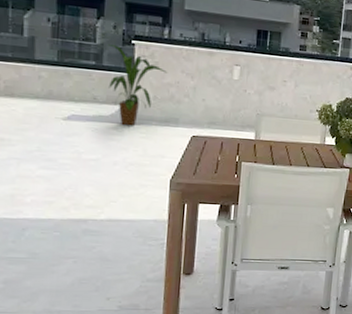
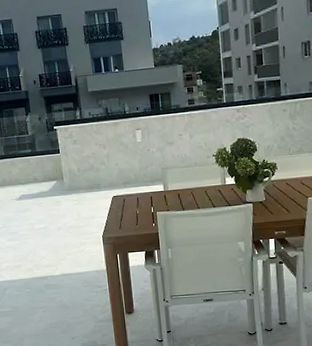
house plant: present [108,45,168,126] -> none [37,133,85,197]

